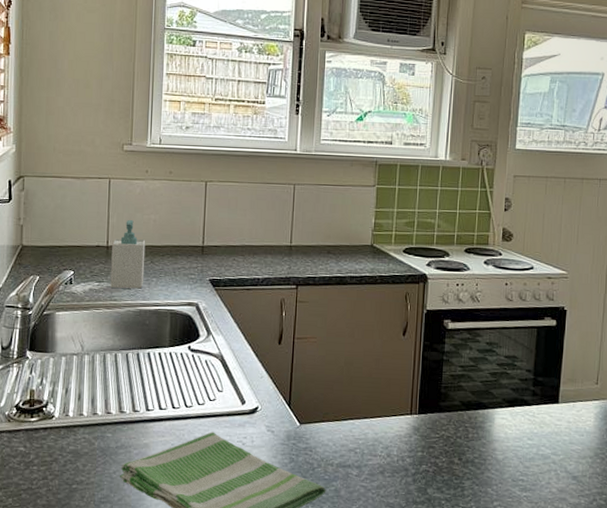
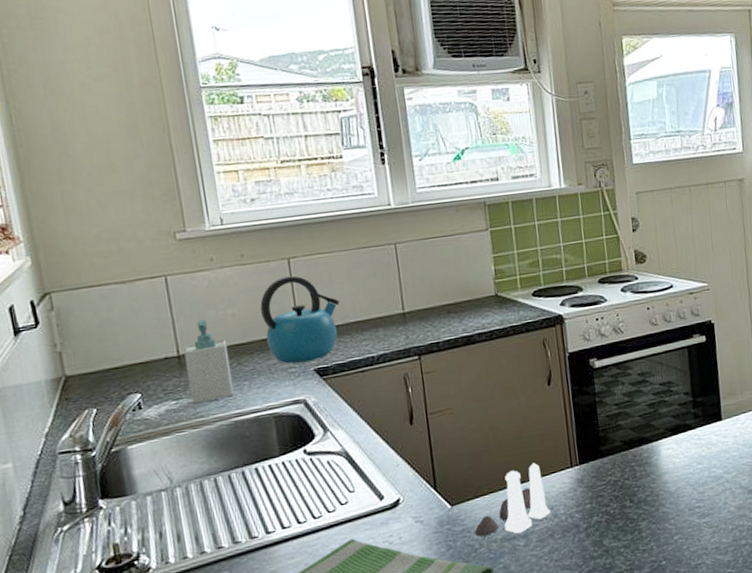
kettle: none [176,196,240,272] -> present [260,276,340,364]
salt and pepper shaker set: none [315,402,385,464] -> present [474,462,551,537]

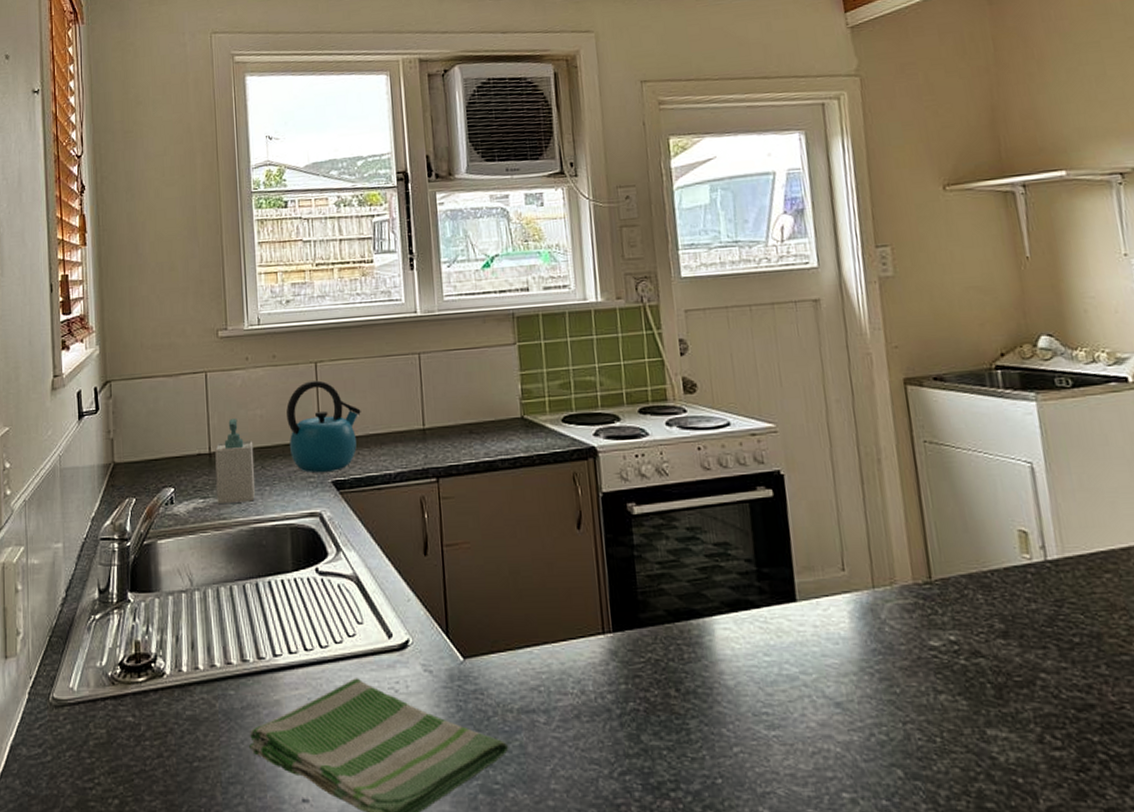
salt and pepper shaker set: present [474,462,551,537] -> none [488,621,578,707]

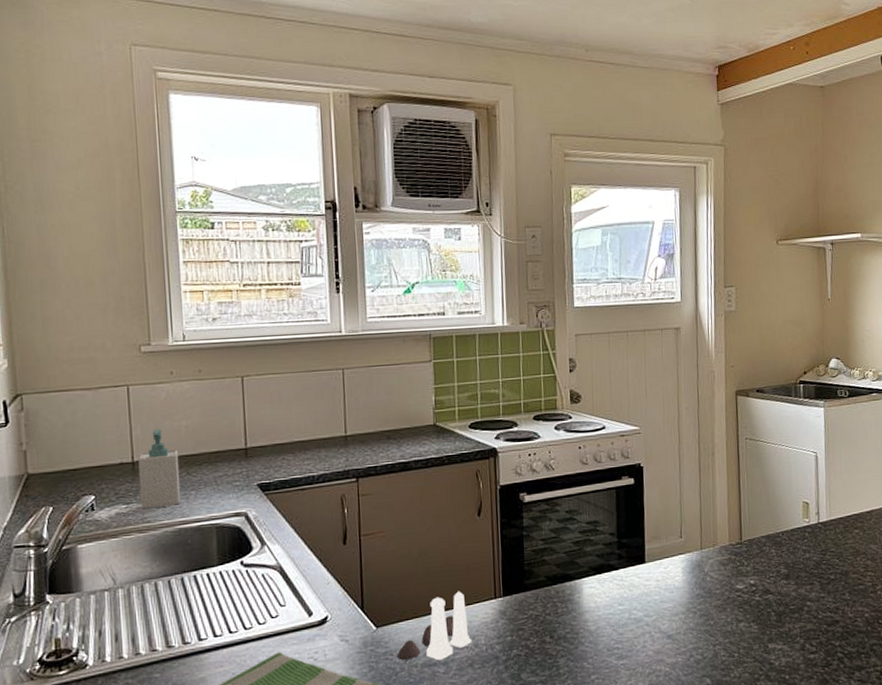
kettle: present [286,380,361,473] -> none [212,393,287,477]
salt and pepper shaker set: none [488,621,578,707] -> present [396,591,472,661]

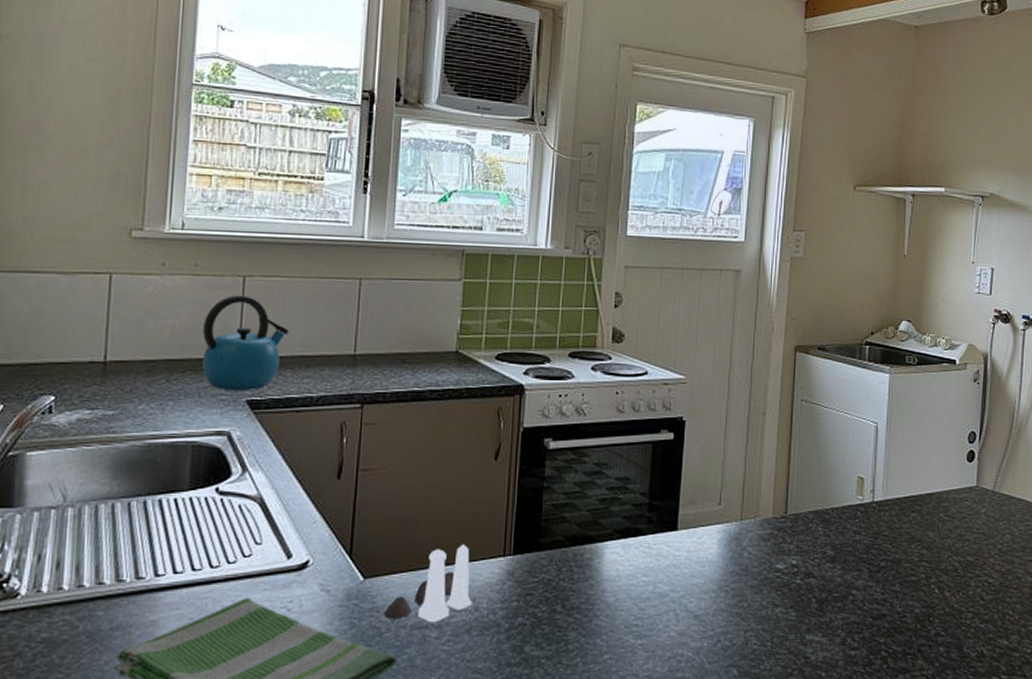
soap bottle: present [138,429,181,509] -> none [108,327,160,417]
kettle: none [212,393,287,477] -> present [201,295,289,391]

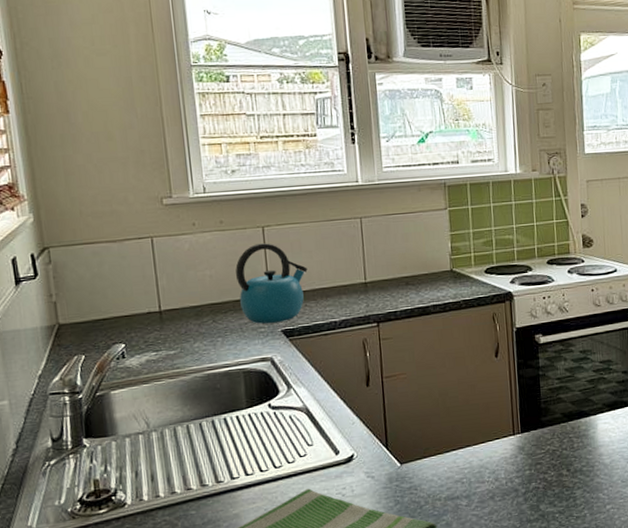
salt and pepper shaker set: present [383,544,472,623] -> none [420,428,493,495]

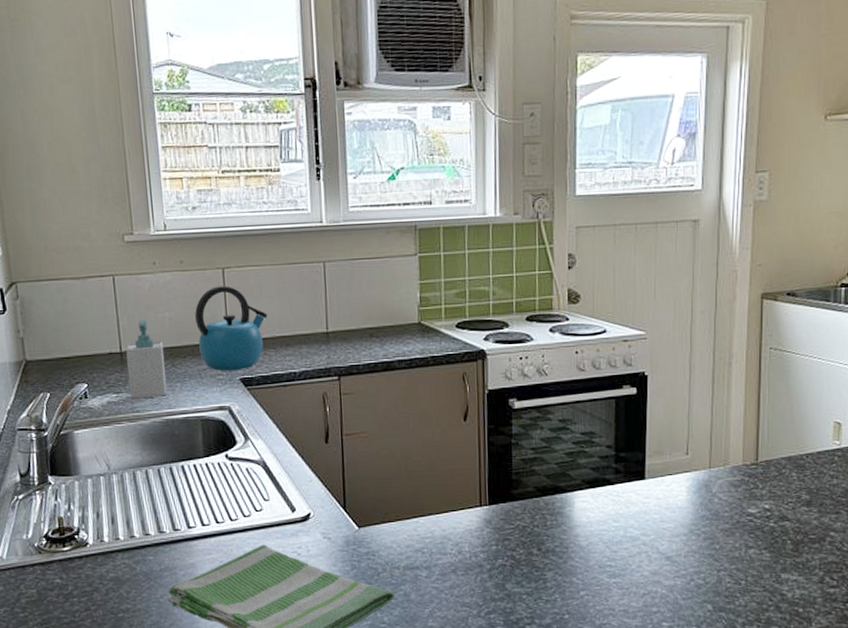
soap bottle: none [165,279,208,356] -> present [126,321,167,399]

